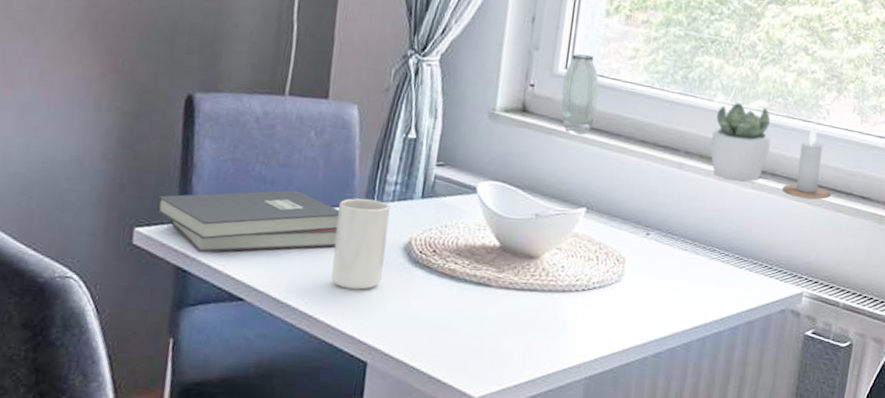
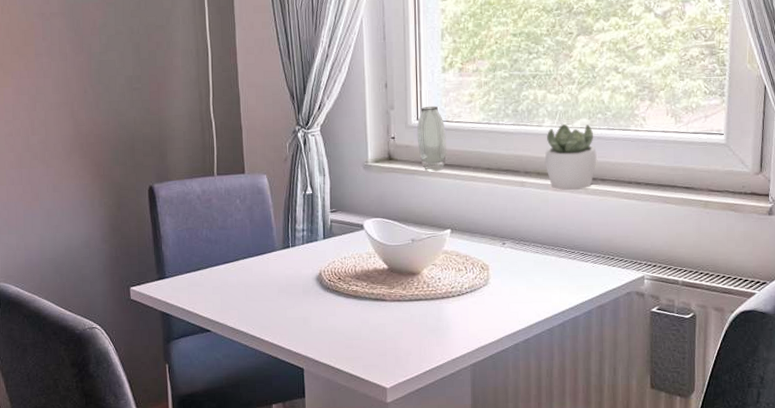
hardback book: present [156,190,340,253] -> none [141,246,267,300]
mug: present [331,198,391,290] -> none [264,245,305,315]
candle: present [782,123,832,200] -> none [612,130,658,196]

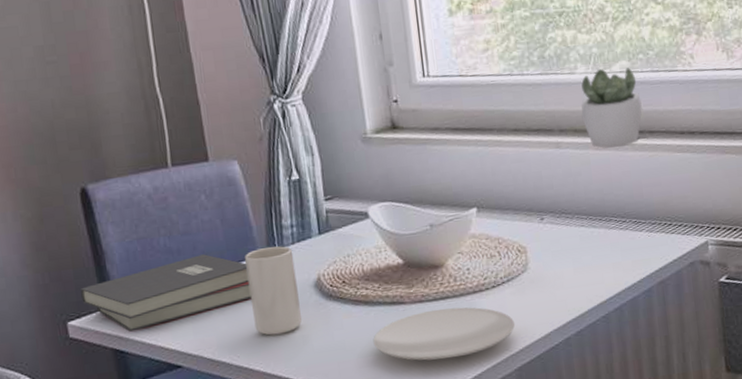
hardback book: none [141,246,267,300] -> present [80,254,251,332]
mug: none [264,245,305,315] -> present [244,246,303,336]
plate: none [358,308,473,349] -> present [373,307,515,361]
vase: present [417,106,446,172] -> none [424,57,463,140]

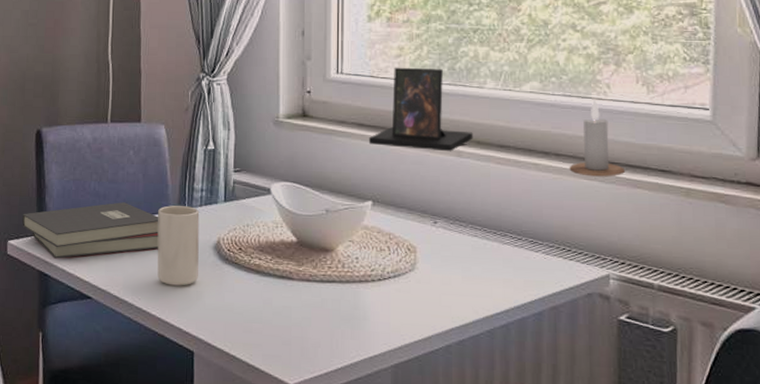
plate: present [373,307,515,361] -> none [259,290,396,342]
photo frame: none [465,59,570,149] -> present [368,67,474,152]
succulent plant: present [581,68,642,149] -> none [486,86,550,165]
candle: none [663,71,714,150] -> present [569,99,626,177]

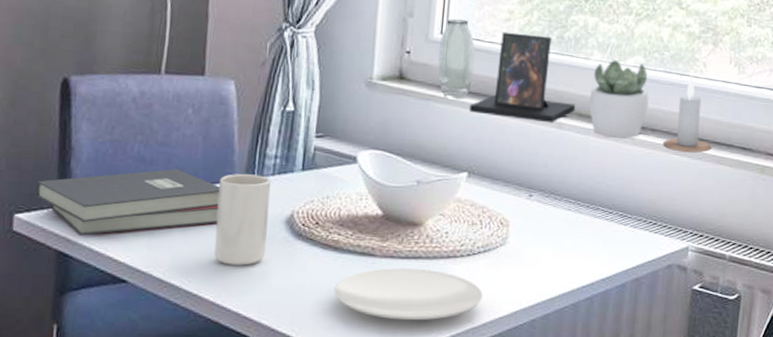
plate: none [259,290,396,342] -> present [334,267,482,321]
vase: none [336,58,370,133] -> present [438,18,475,100]
succulent plant: none [486,86,550,165] -> present [588,59,649,139]

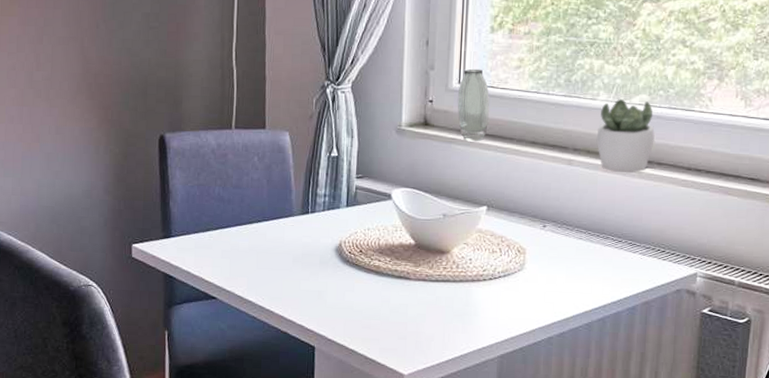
hardback book: present [35,169,221,236] -> none [145,207,283,261]
mug: present [214,174,271,266] -> none [280,210,322,286]
plate: present [334,267,482,321] -> none [377,289,504,336]
photo frame: present [468,31,576,124] -> none [486,78,584,160]
candle: present [662,77,712,153] -> none [669,112,719,185]

